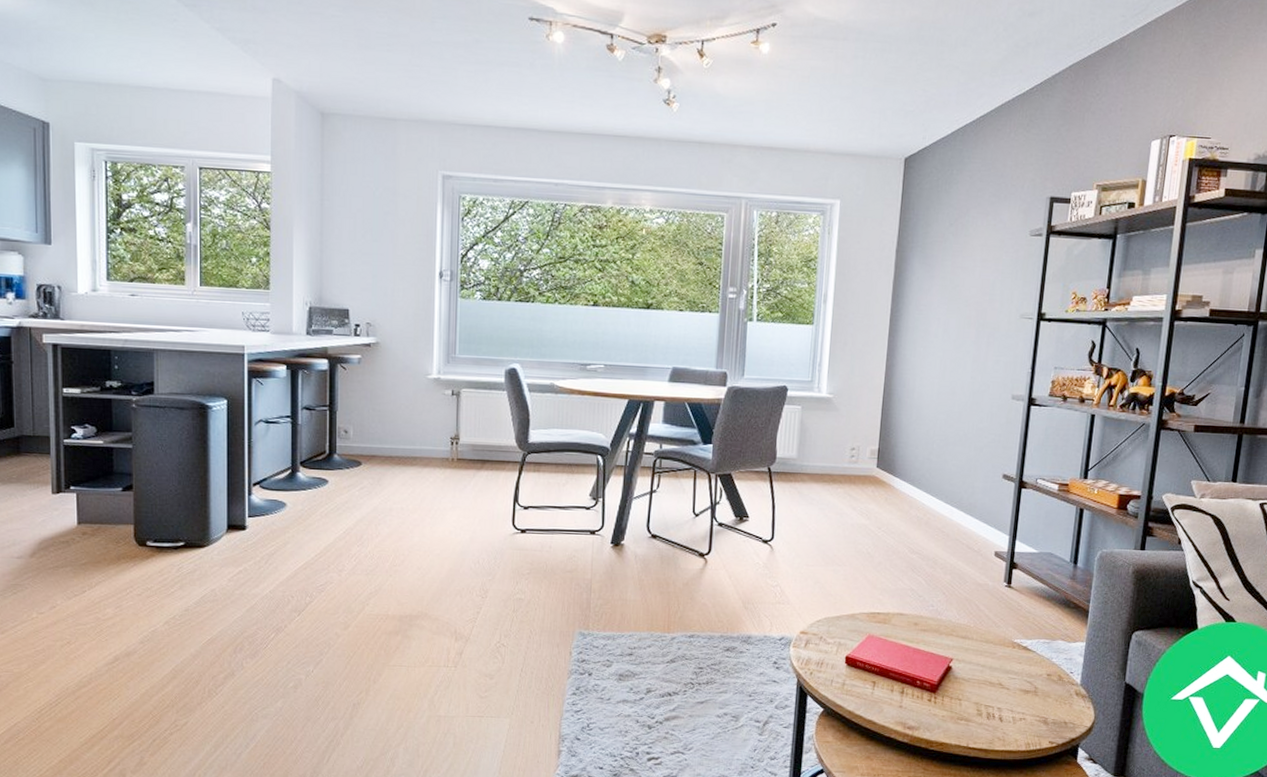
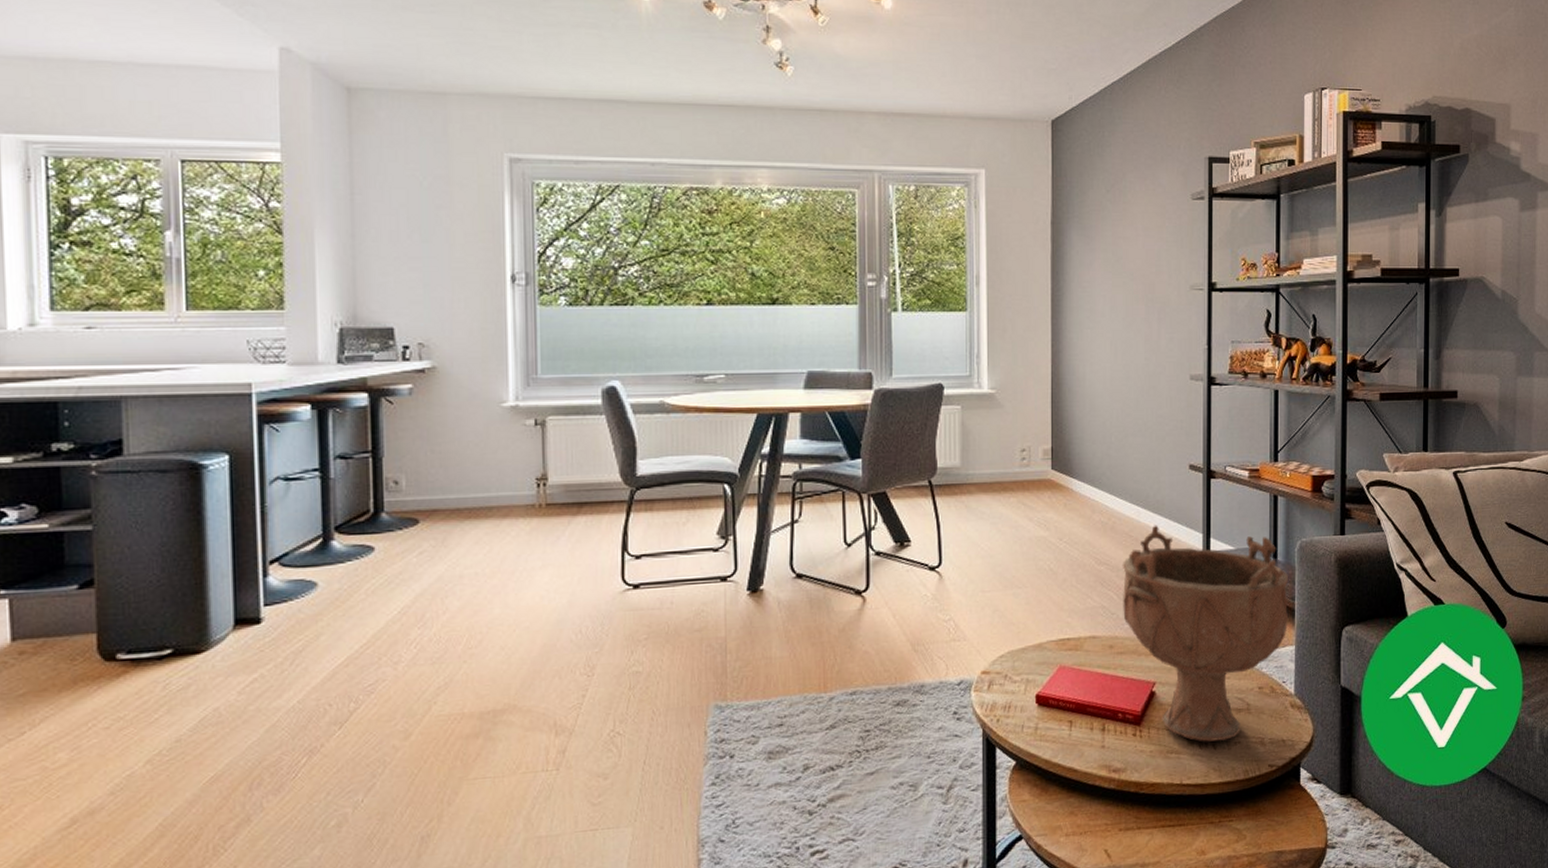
decorative bowl: none [929,524,1087,715] -> present [1122,525,1289,742]

